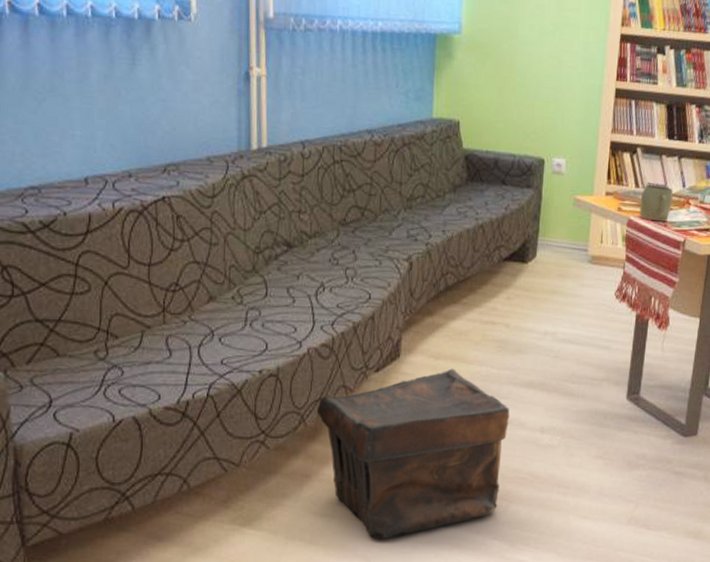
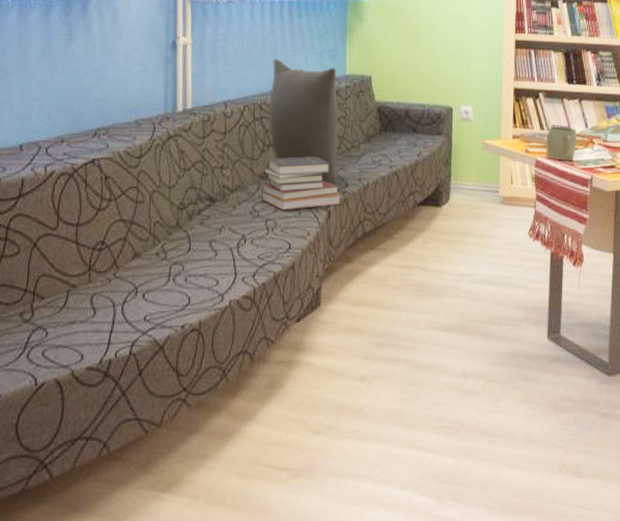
pouch: present [316,368,510,540] -> none [238,315,431,501]
books: none [341,204,424,260] -> present [261,157,341,211]
pillow: none [349,97,424,237] -> present [268,59,339,186]

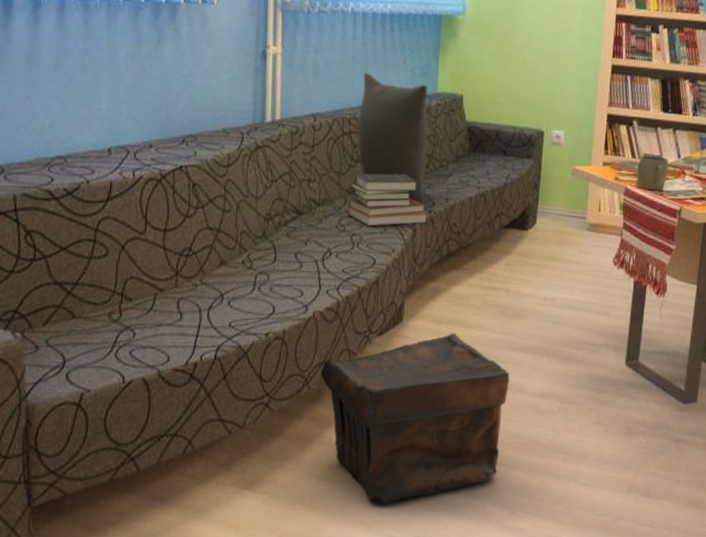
pouch: none [238,315,431,501] -> present [320,333,510,505]

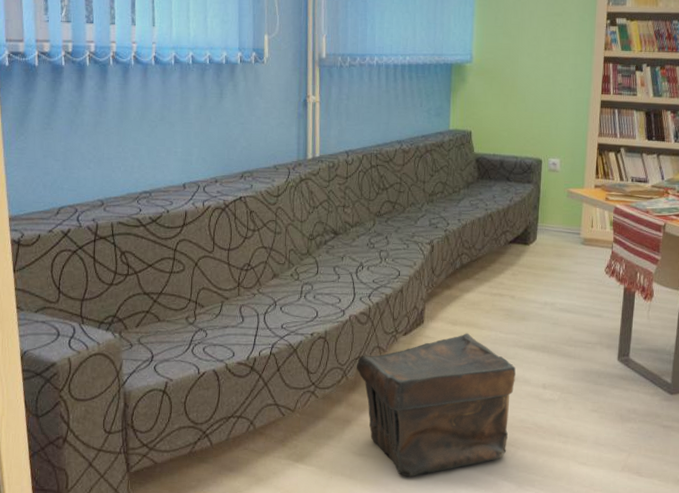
books: present [347,173,427,227] -> none [376,199,443,244]
pillow: present [357,73,428,205] -> none [383,115,443,225]
mug: present [636,155,668,191] -> none [624,178,653,209]

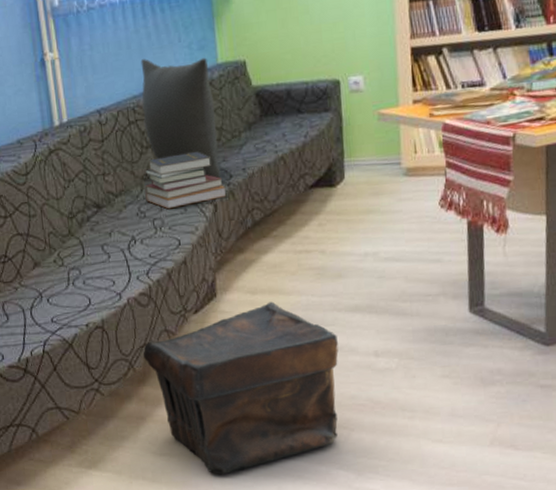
books: none [376,199,443,244] -> present [144,152,227,209]
pillow: none [383,115,443,225] -> present [140,57,221,179]

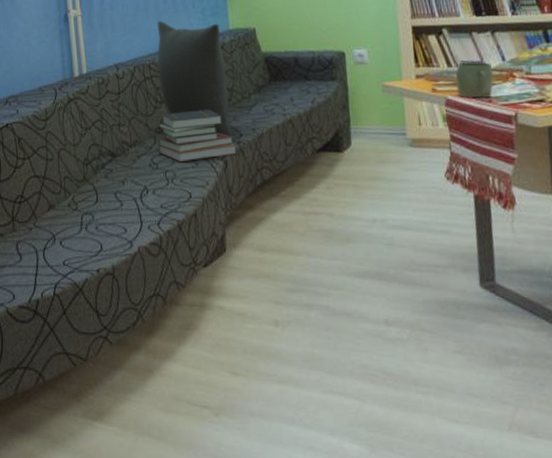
pouch: present [143,301,339,475] -> none [152,261,349,439]
mug: none [454,82,493,121] -> present [455,62,494,98]

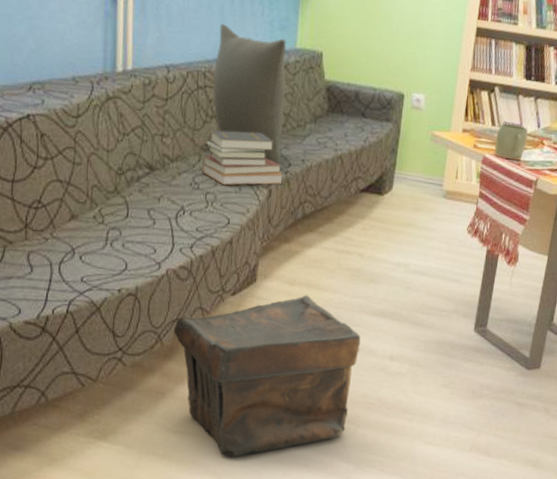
pouch: none [152,261,349,439] -> present [173,295,361,458]

